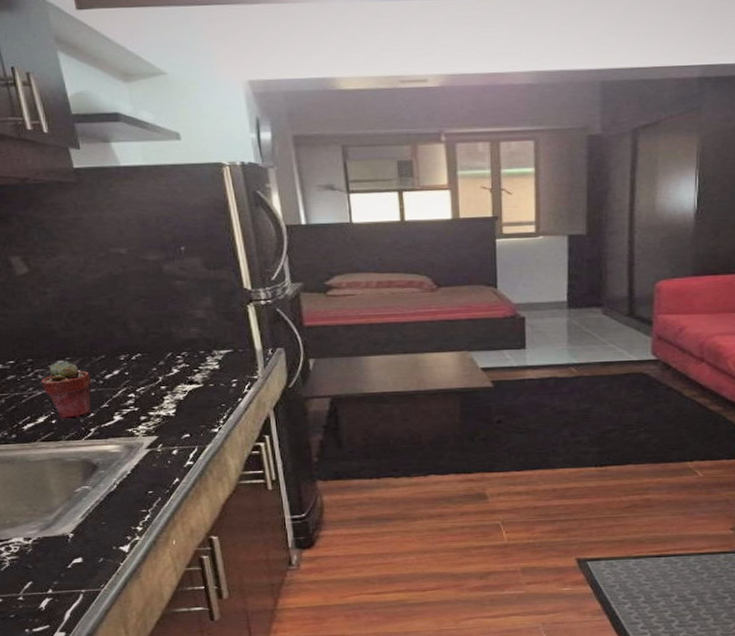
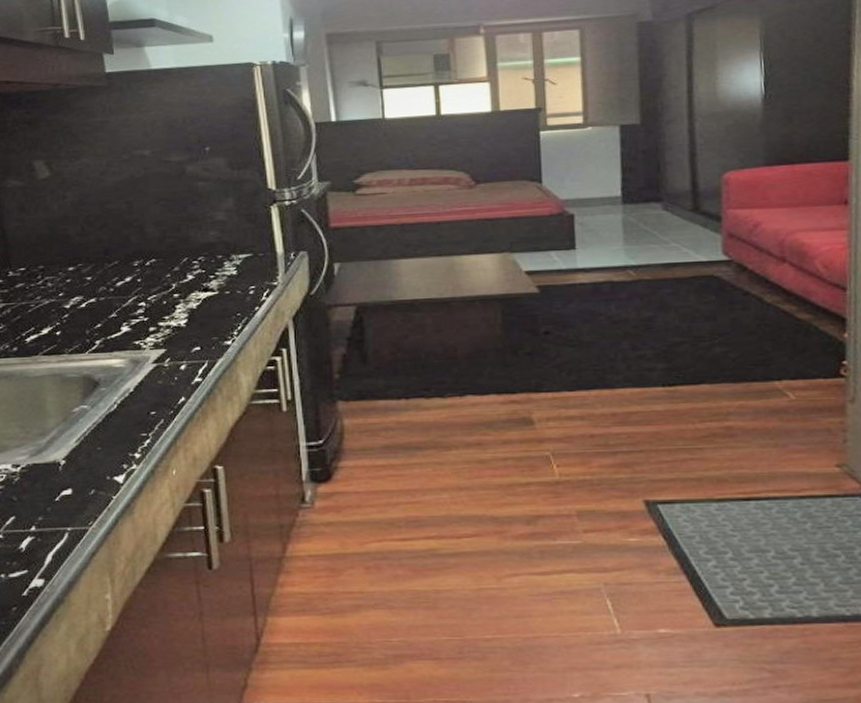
potted succulent: present [40,359,93,420] -> none [49,266,101,331]

